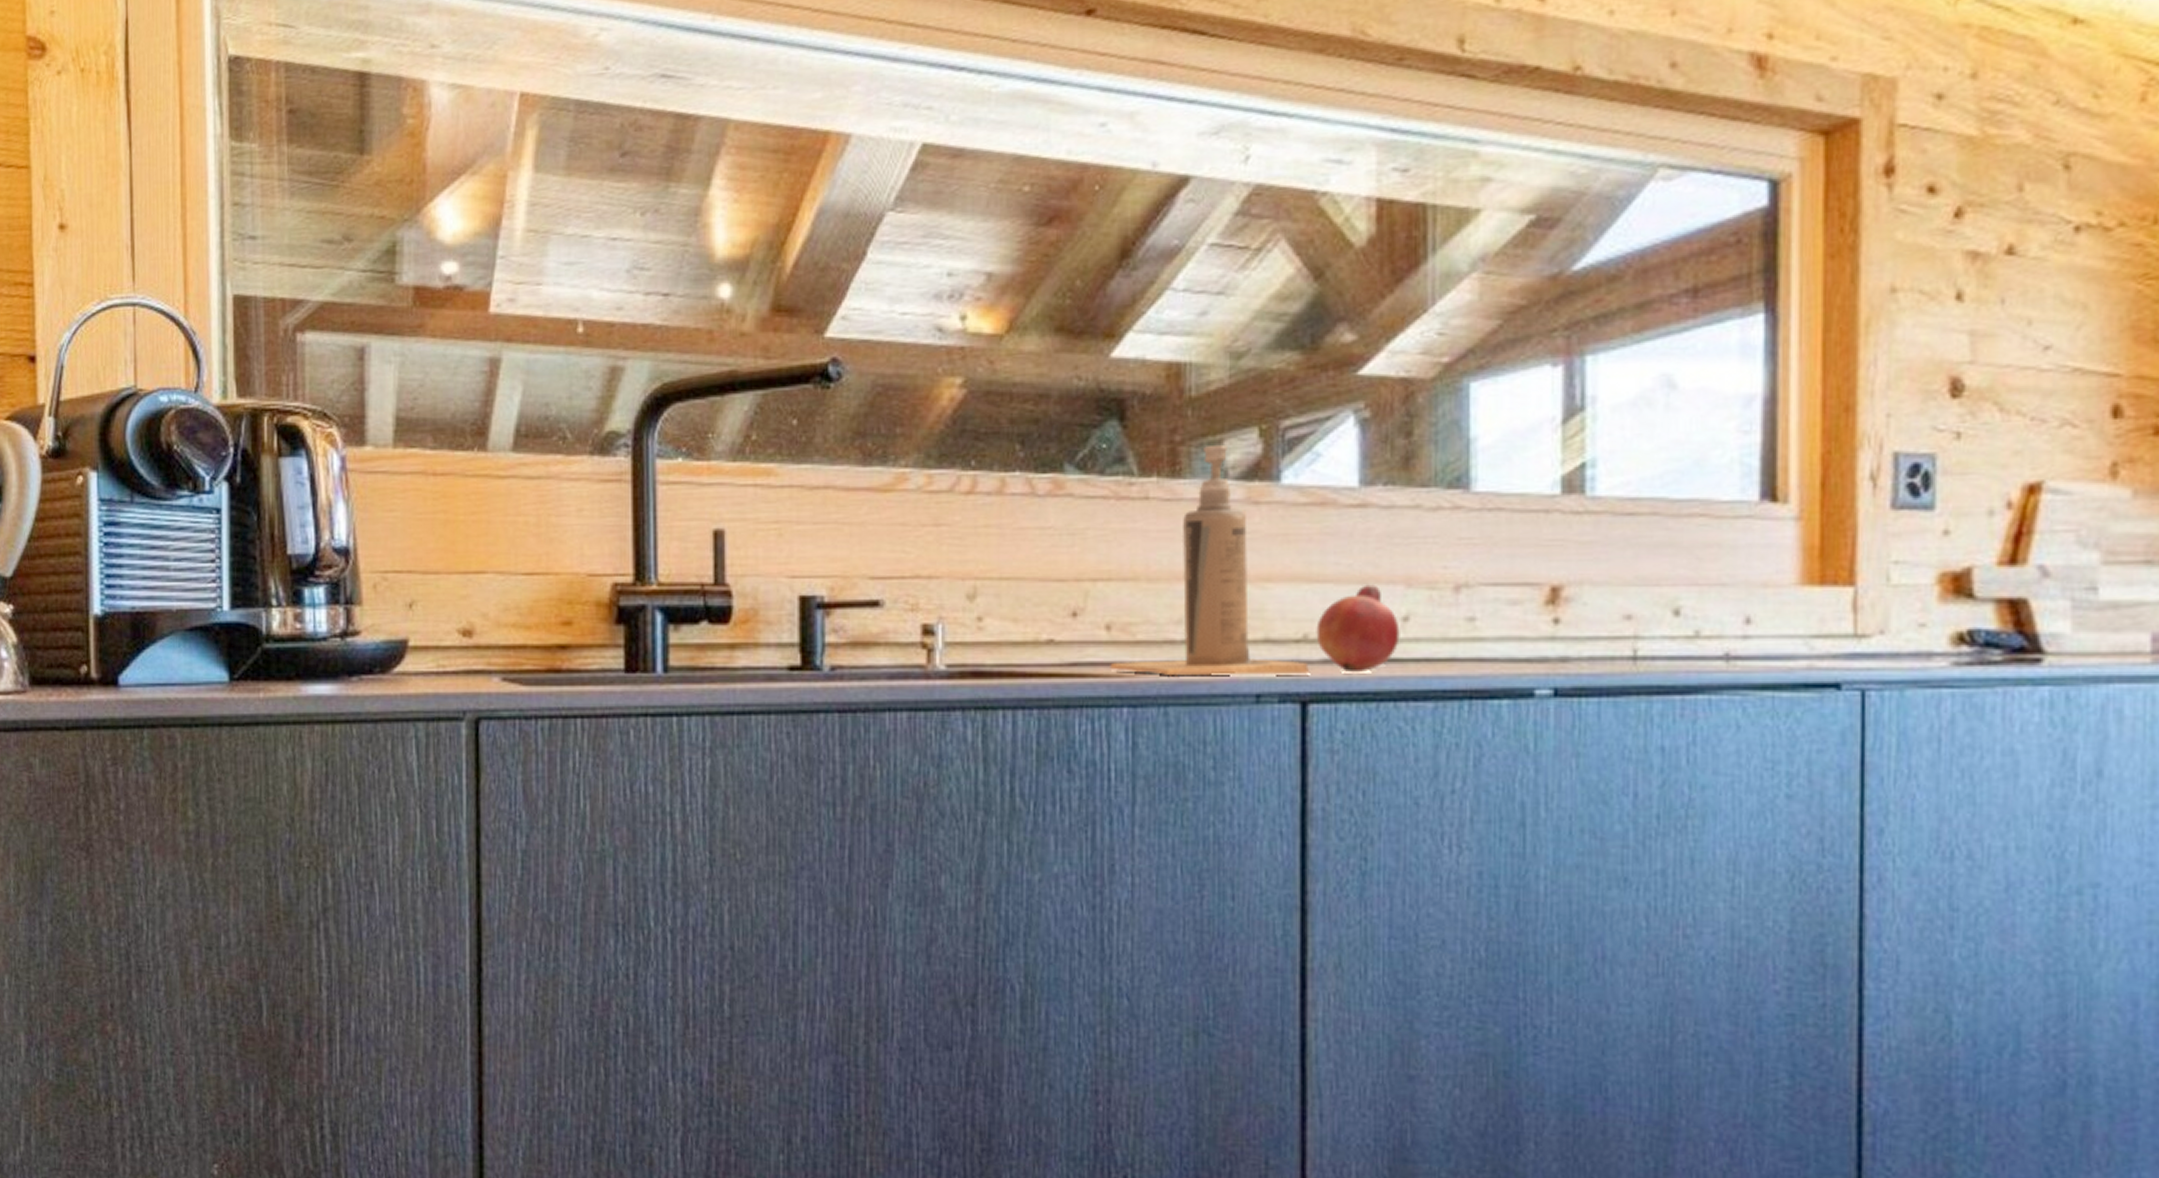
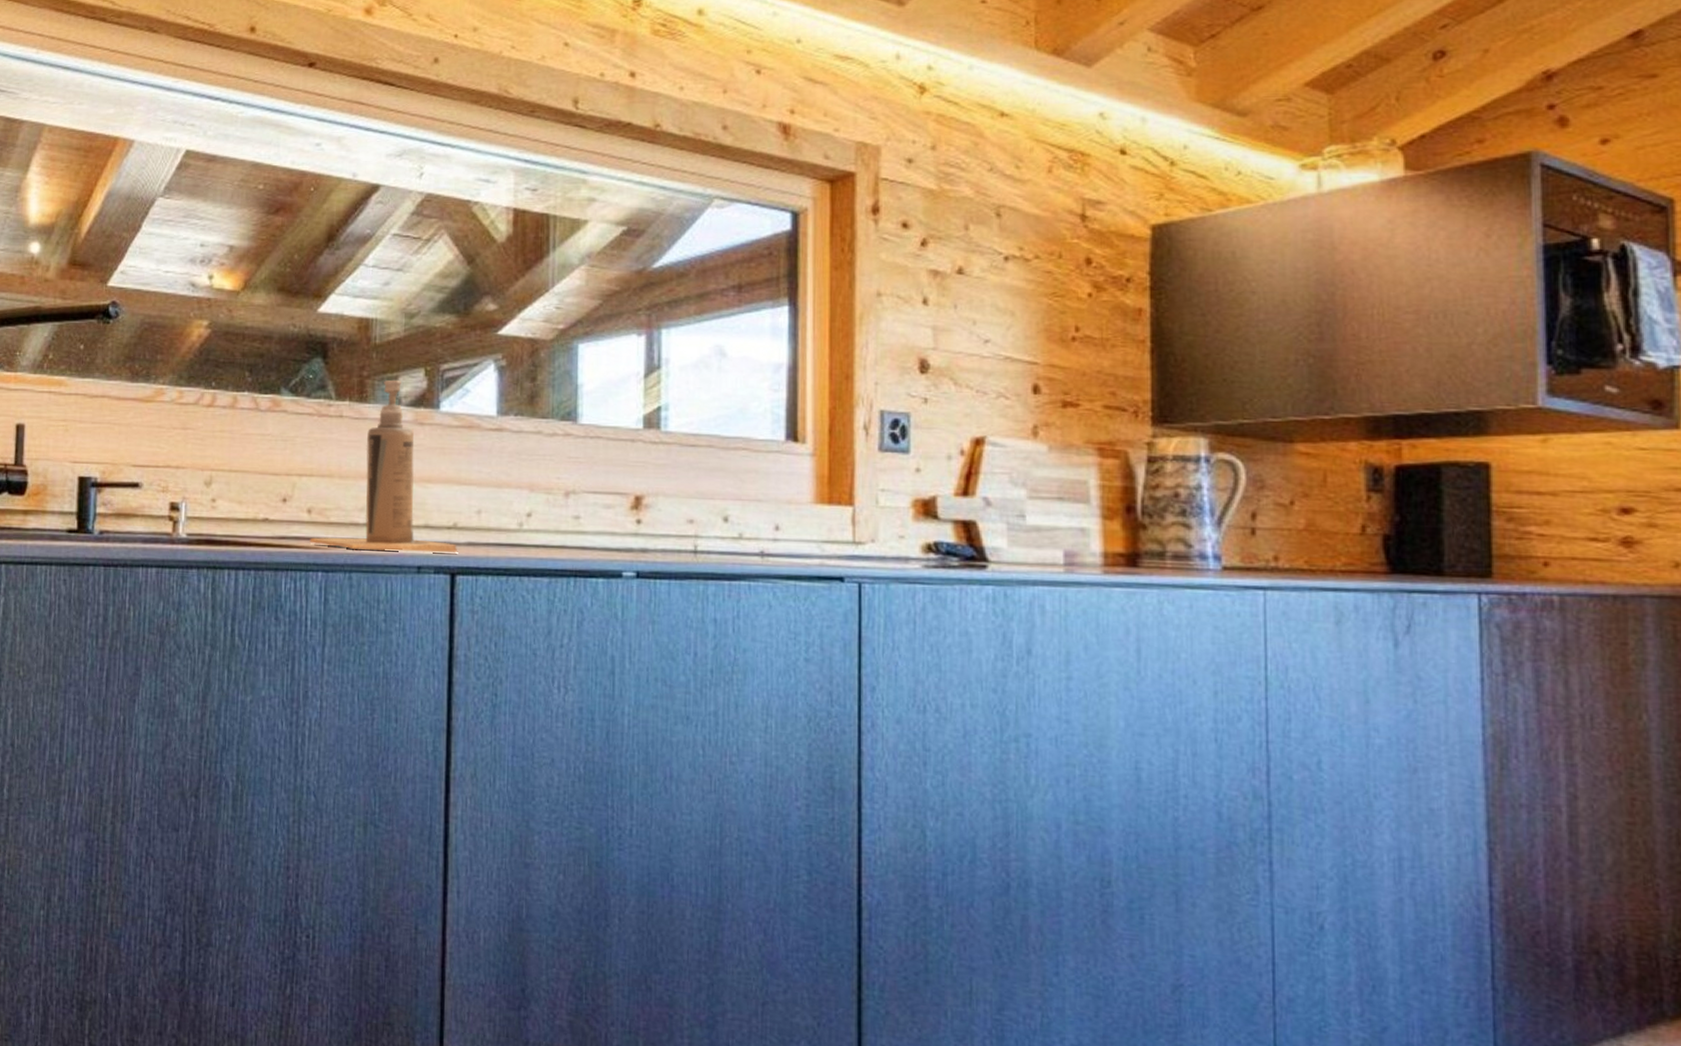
fruit: present [1316,584,1400,673] -> none [463,488,525,554]

